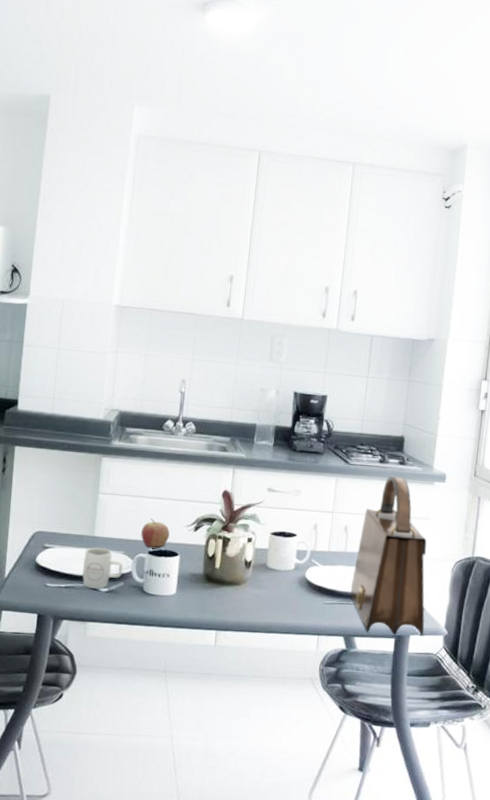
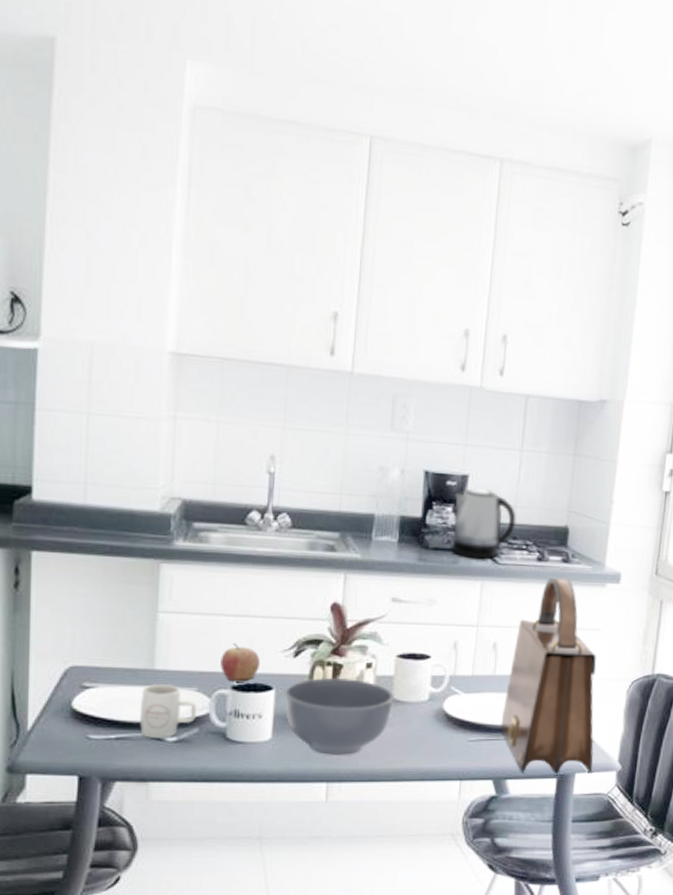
bowl: none [186,548,269,609] -> present [284,677,395,755]
kettle: none [313,405,364,461] -> present [451,487,516,560]

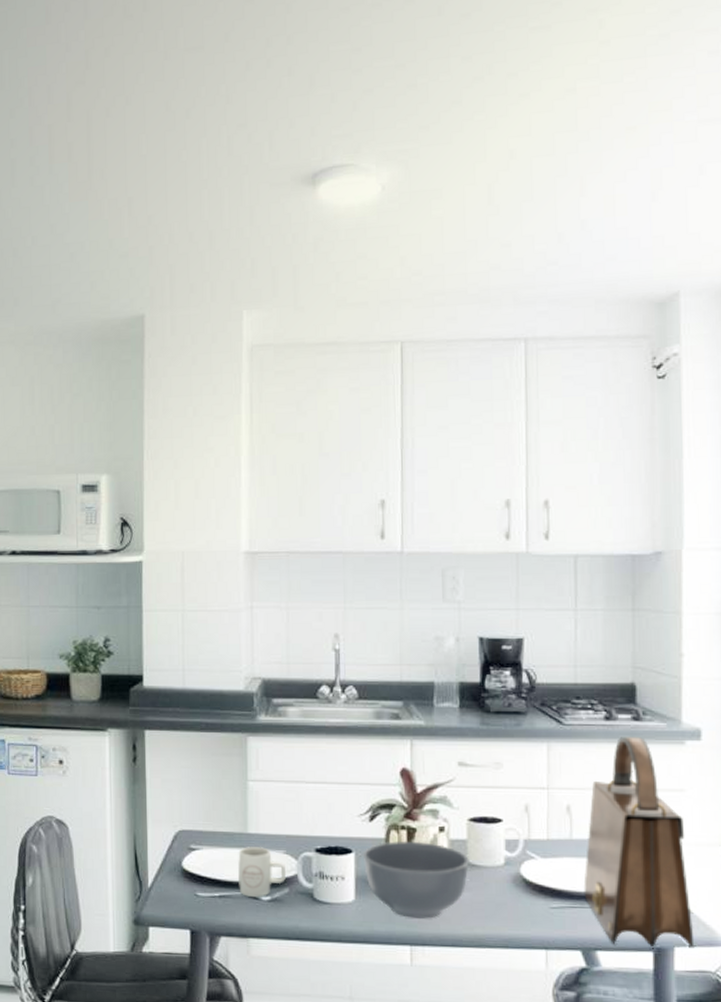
fruit: present [220,642,260,682] -> none [304,808,339,845]
kettle: present [451,487,516,560] -> none [512,649,578,721]

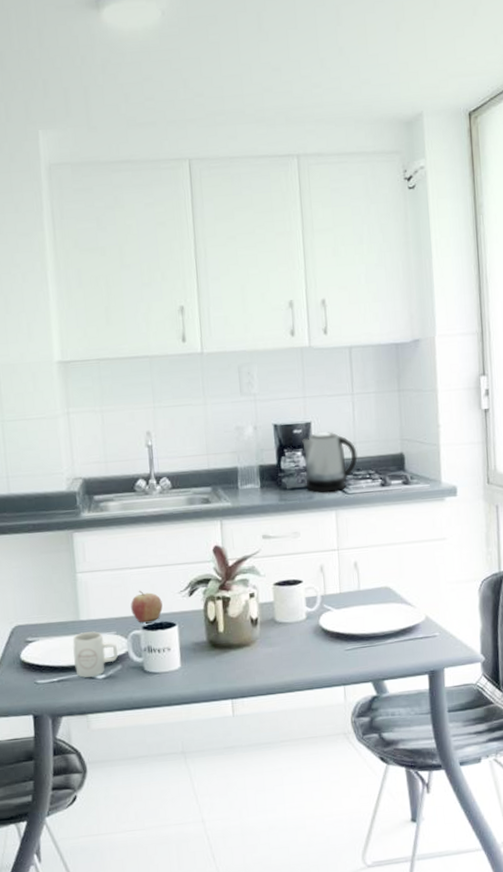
fruit: none [304,808,339,845] -> present [131,590,163,623]
bowl: present [364,841,471,919] -> none [186,608,278,676]
kettle: none [512,649,578,721] -> present [302,431,358,493]
handbag: present [583,736,693,948] -> none [371,498,459,673]

